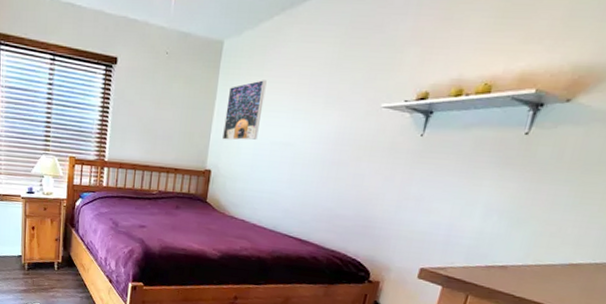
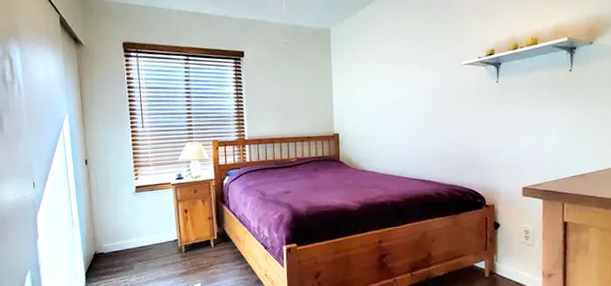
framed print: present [222,80,267,141] -> none [341,55,372,107]

